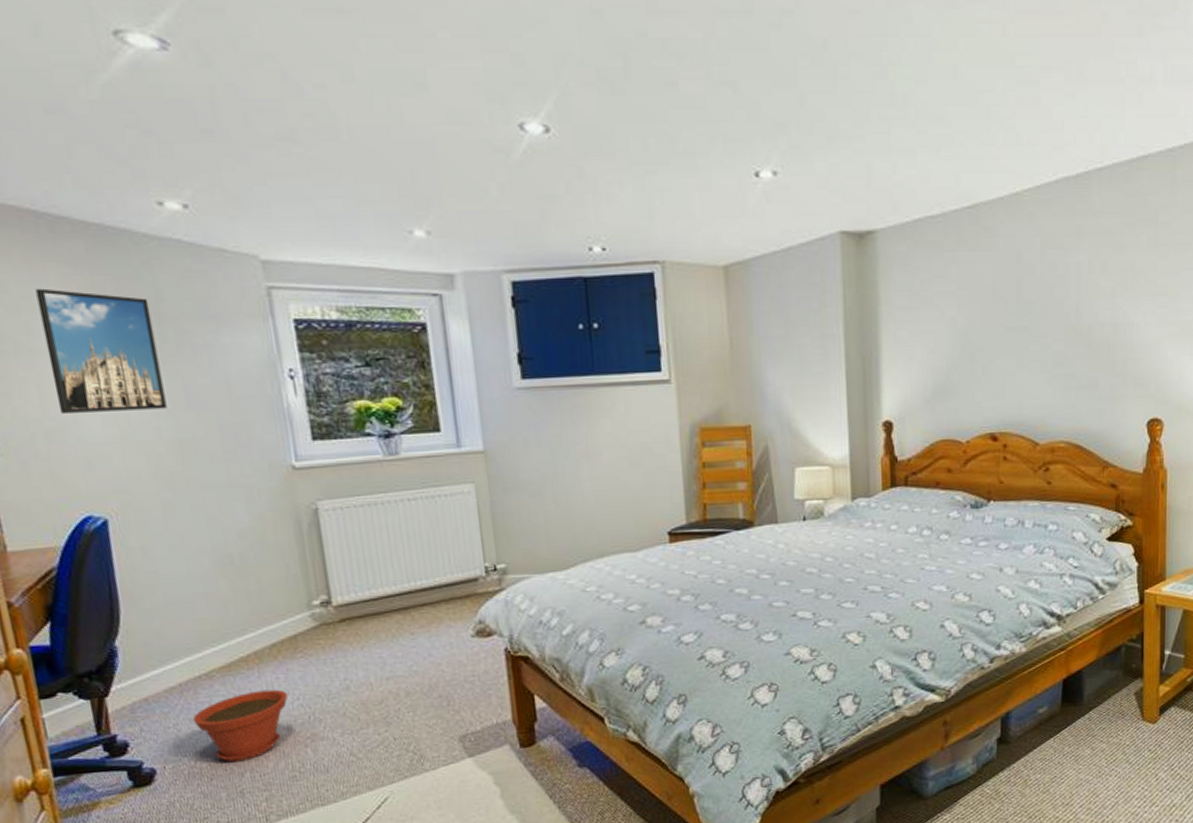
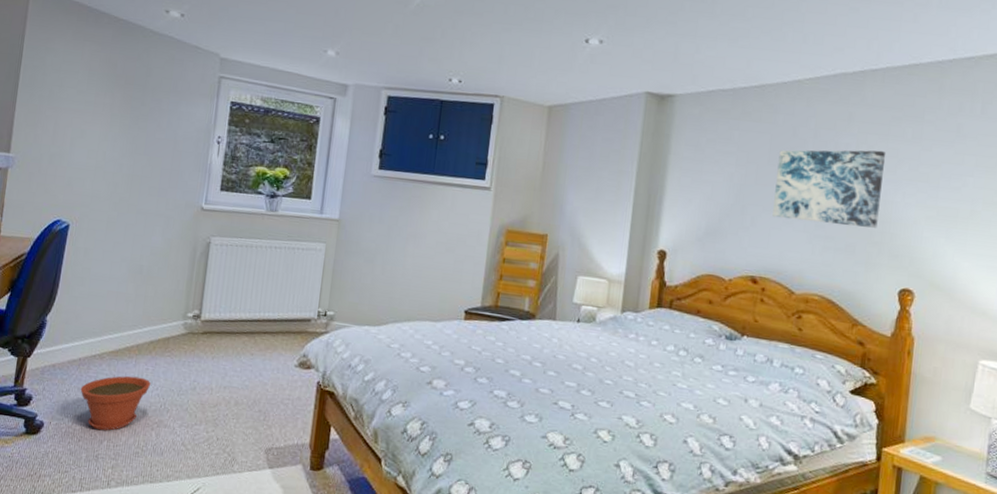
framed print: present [35,288,167,413] -> none [63,57,141,152]
wall art: none [1005,265,1121,362] -> present [772,150,886,228]

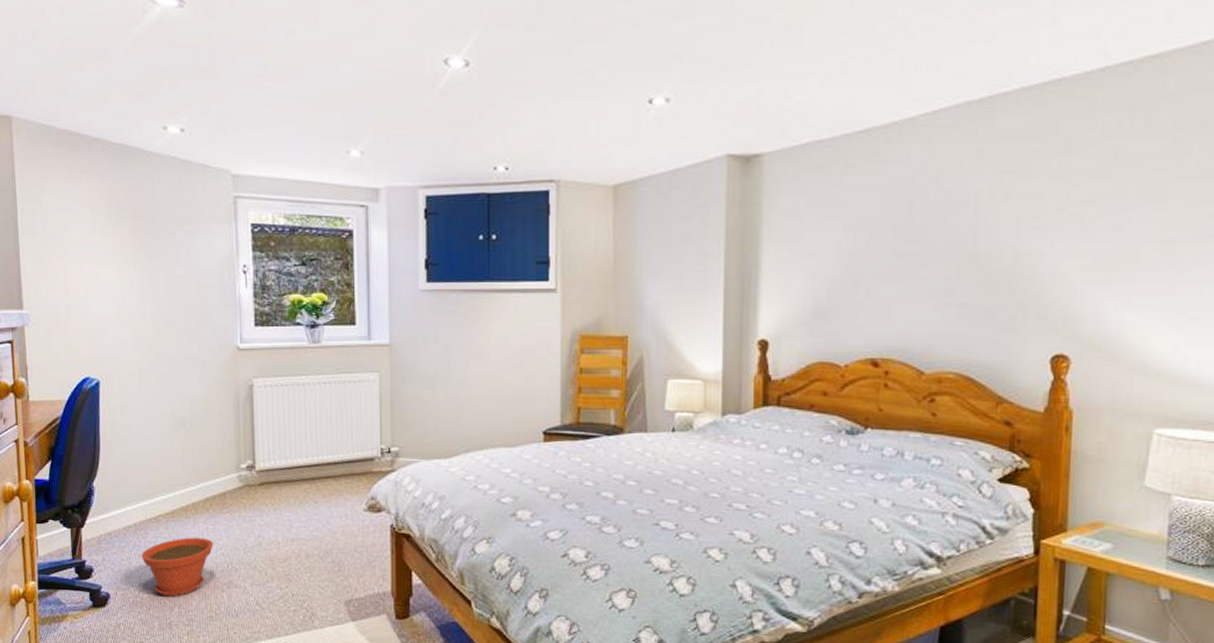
wall art: present [772,150,886,228] -> none [891,191,1027,288]

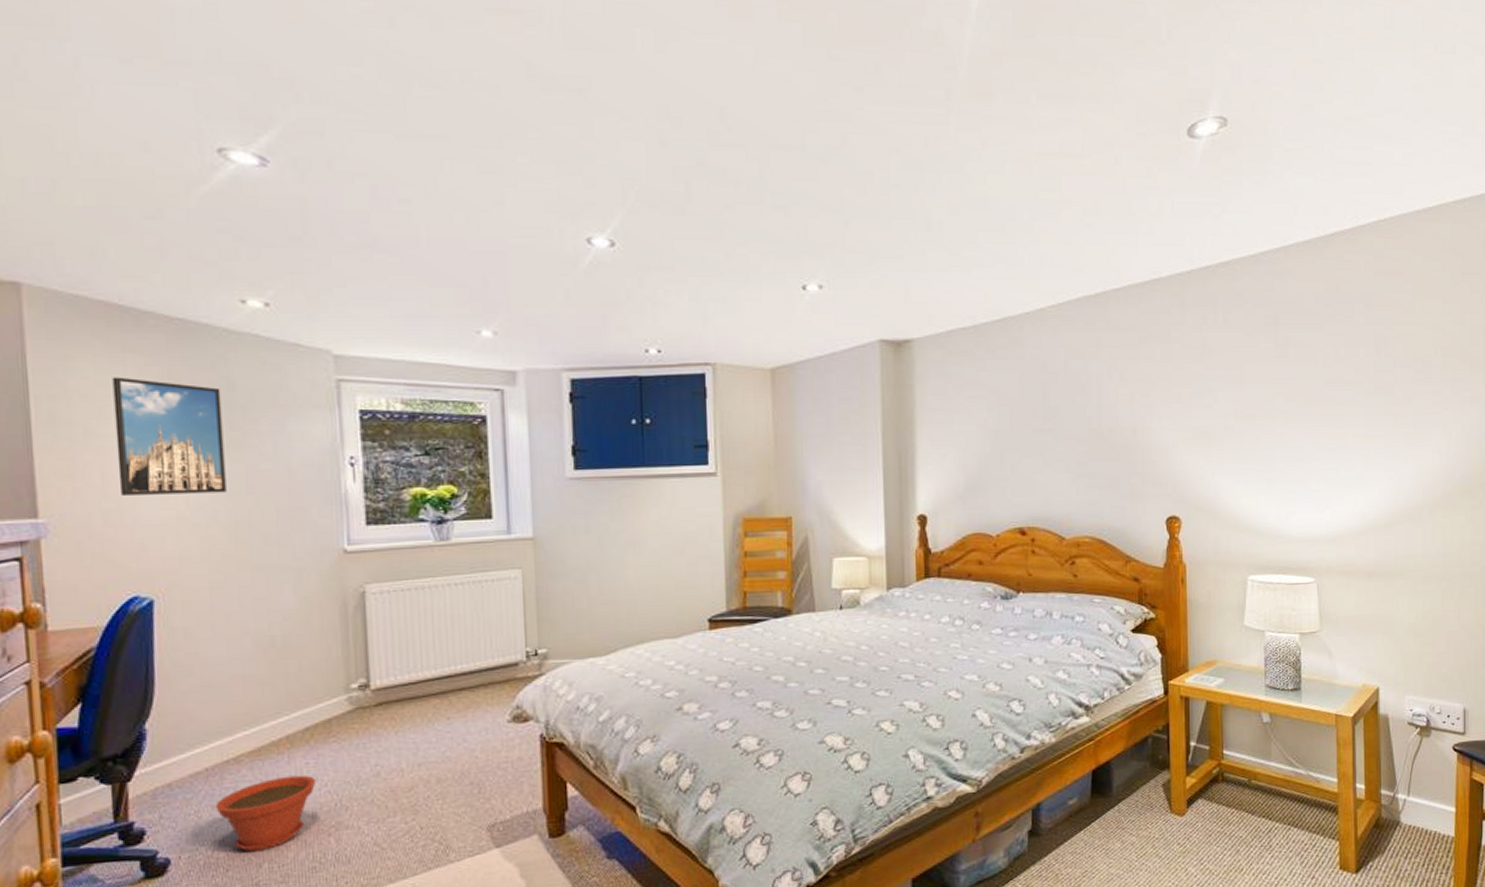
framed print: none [72,194,151,294] -> present [112,377,227,495]

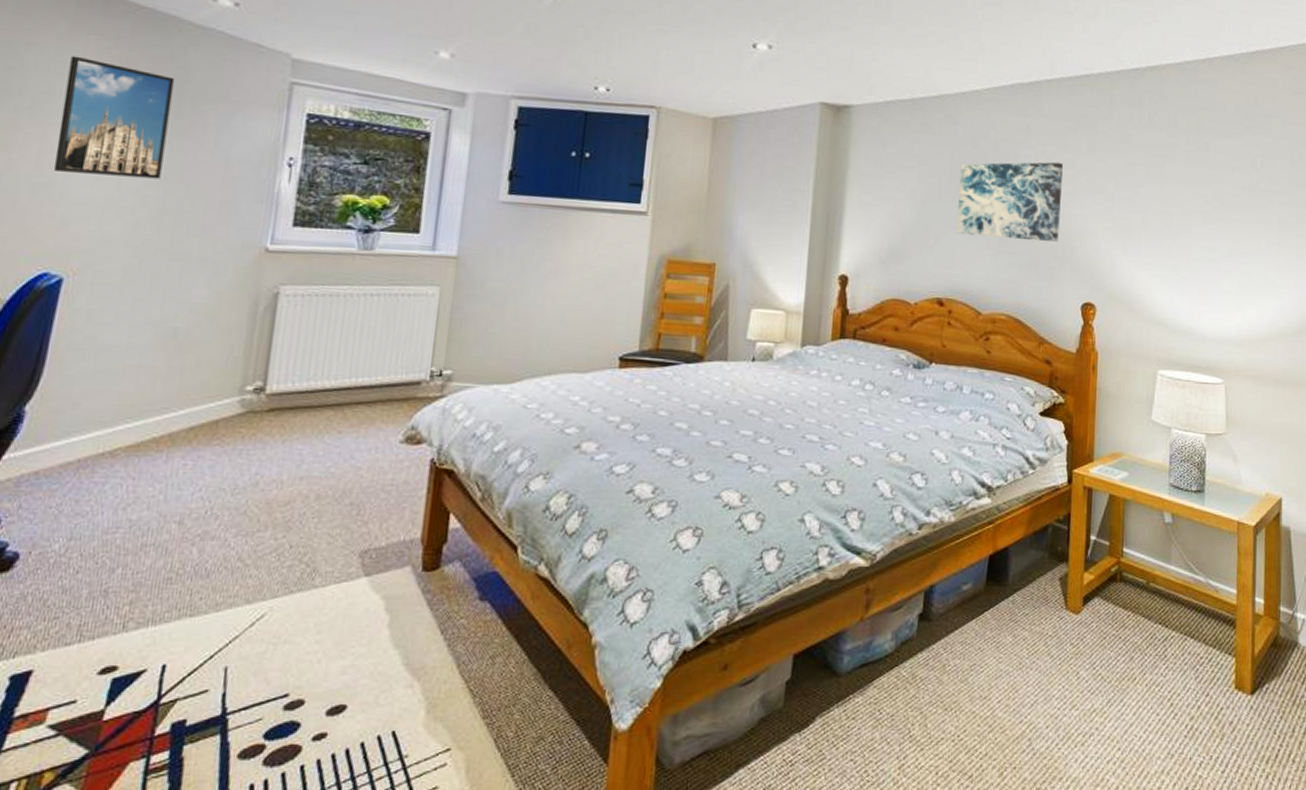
plant pot: present [215,775,317,852] -> none [79,476,192,555]
wall art: none [1031,375,1138,461] -> present [956,162,1064,242]

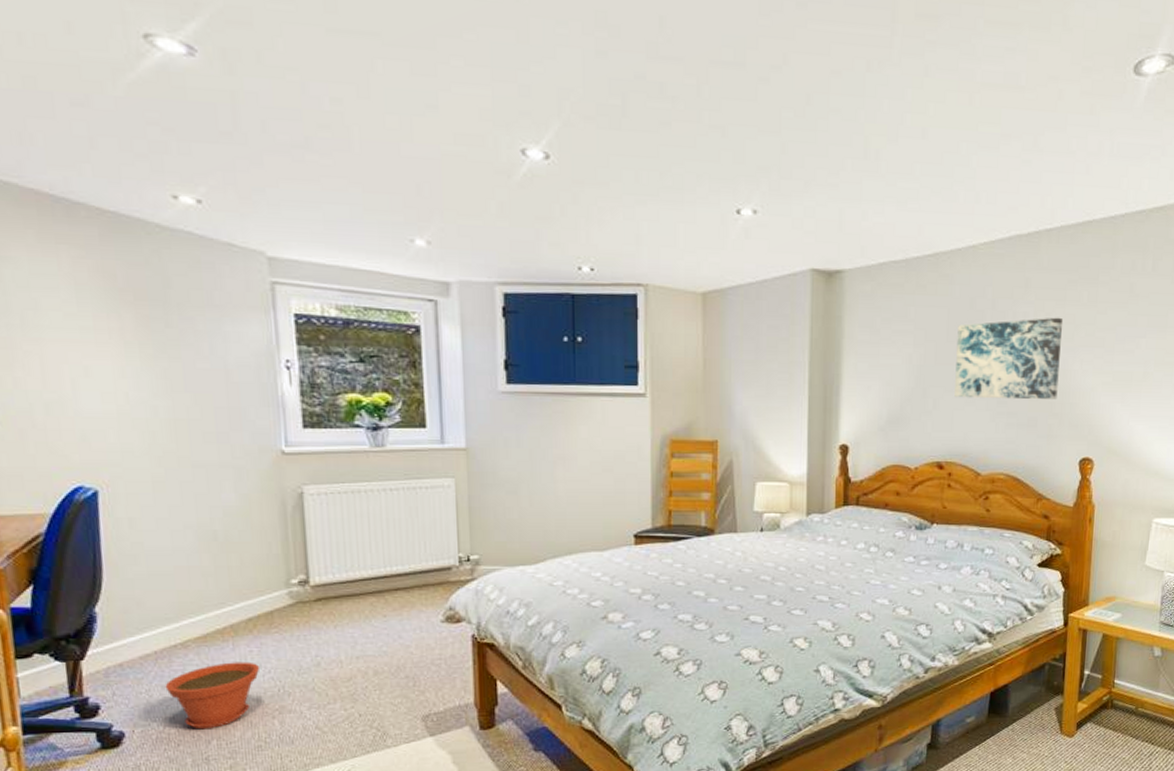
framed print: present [54,55,175,179] -> none [47,268,165,389]
plant pot: none [79,476,192,555] -> present [165,662,260,730]

